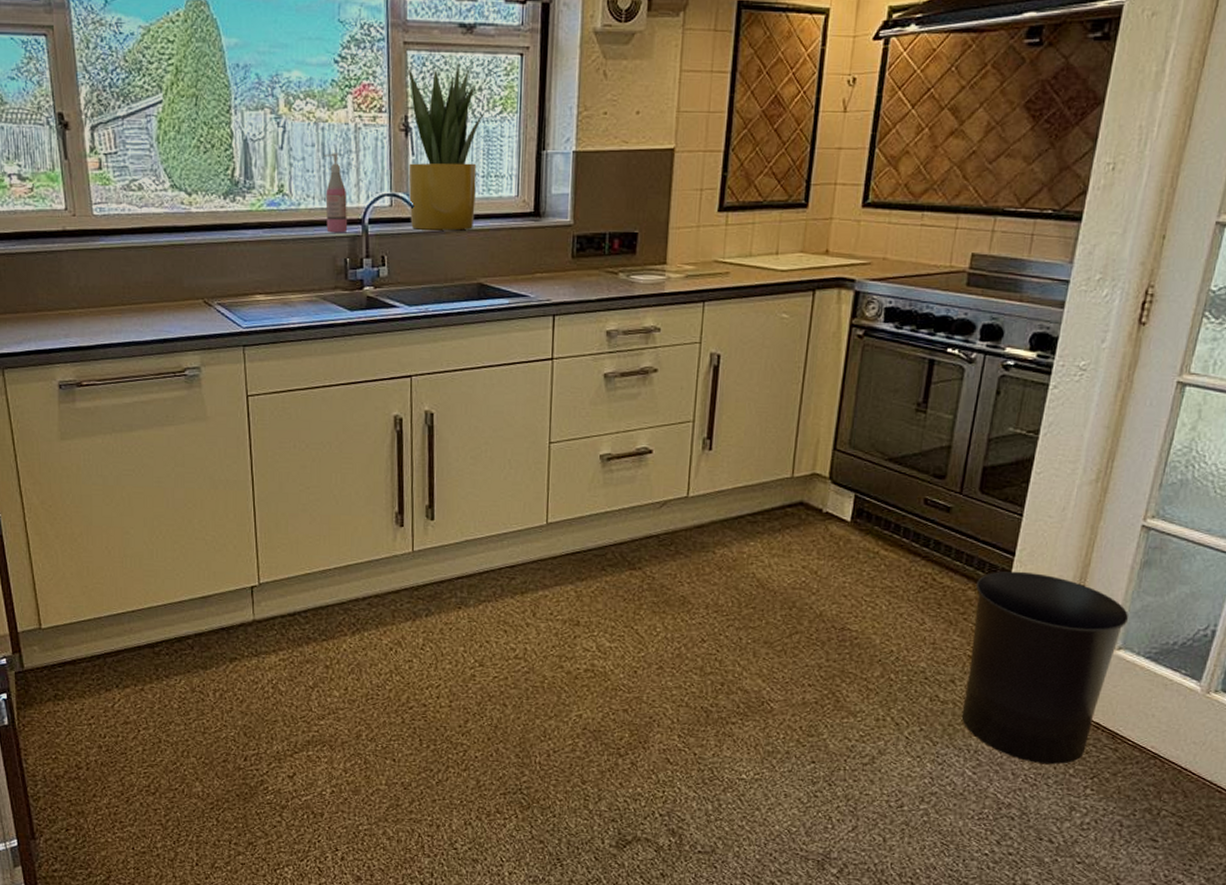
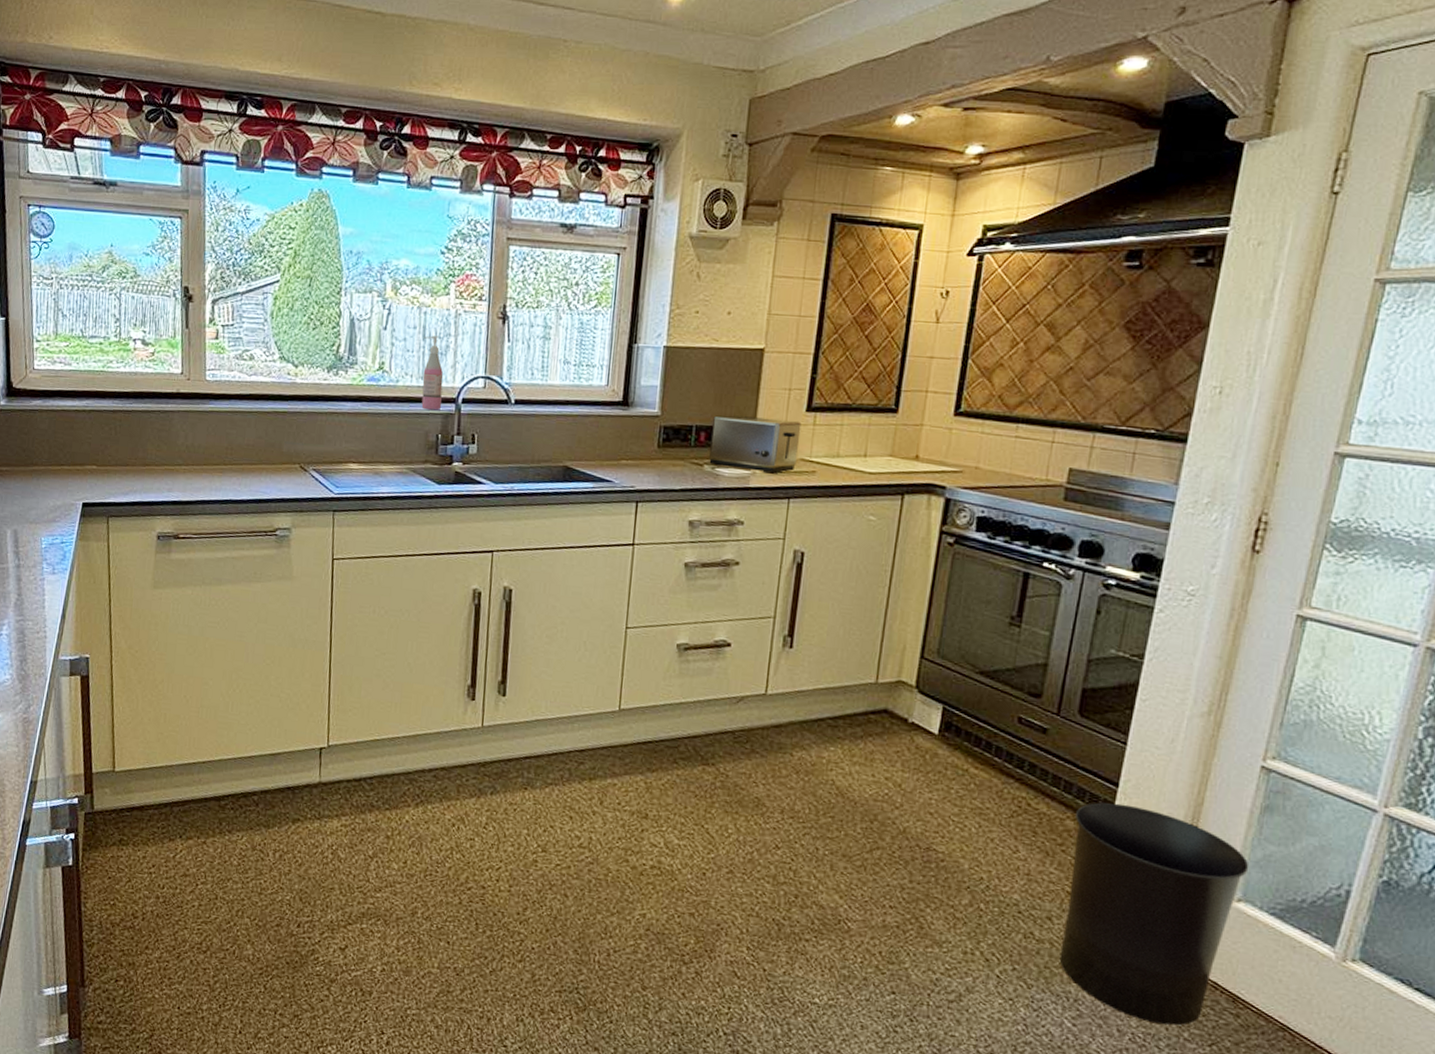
planter: present [407,60,487,231] -> none [502,256,583,415]
toaster: none [623,220,714,278] -> present [708,415,802,474]

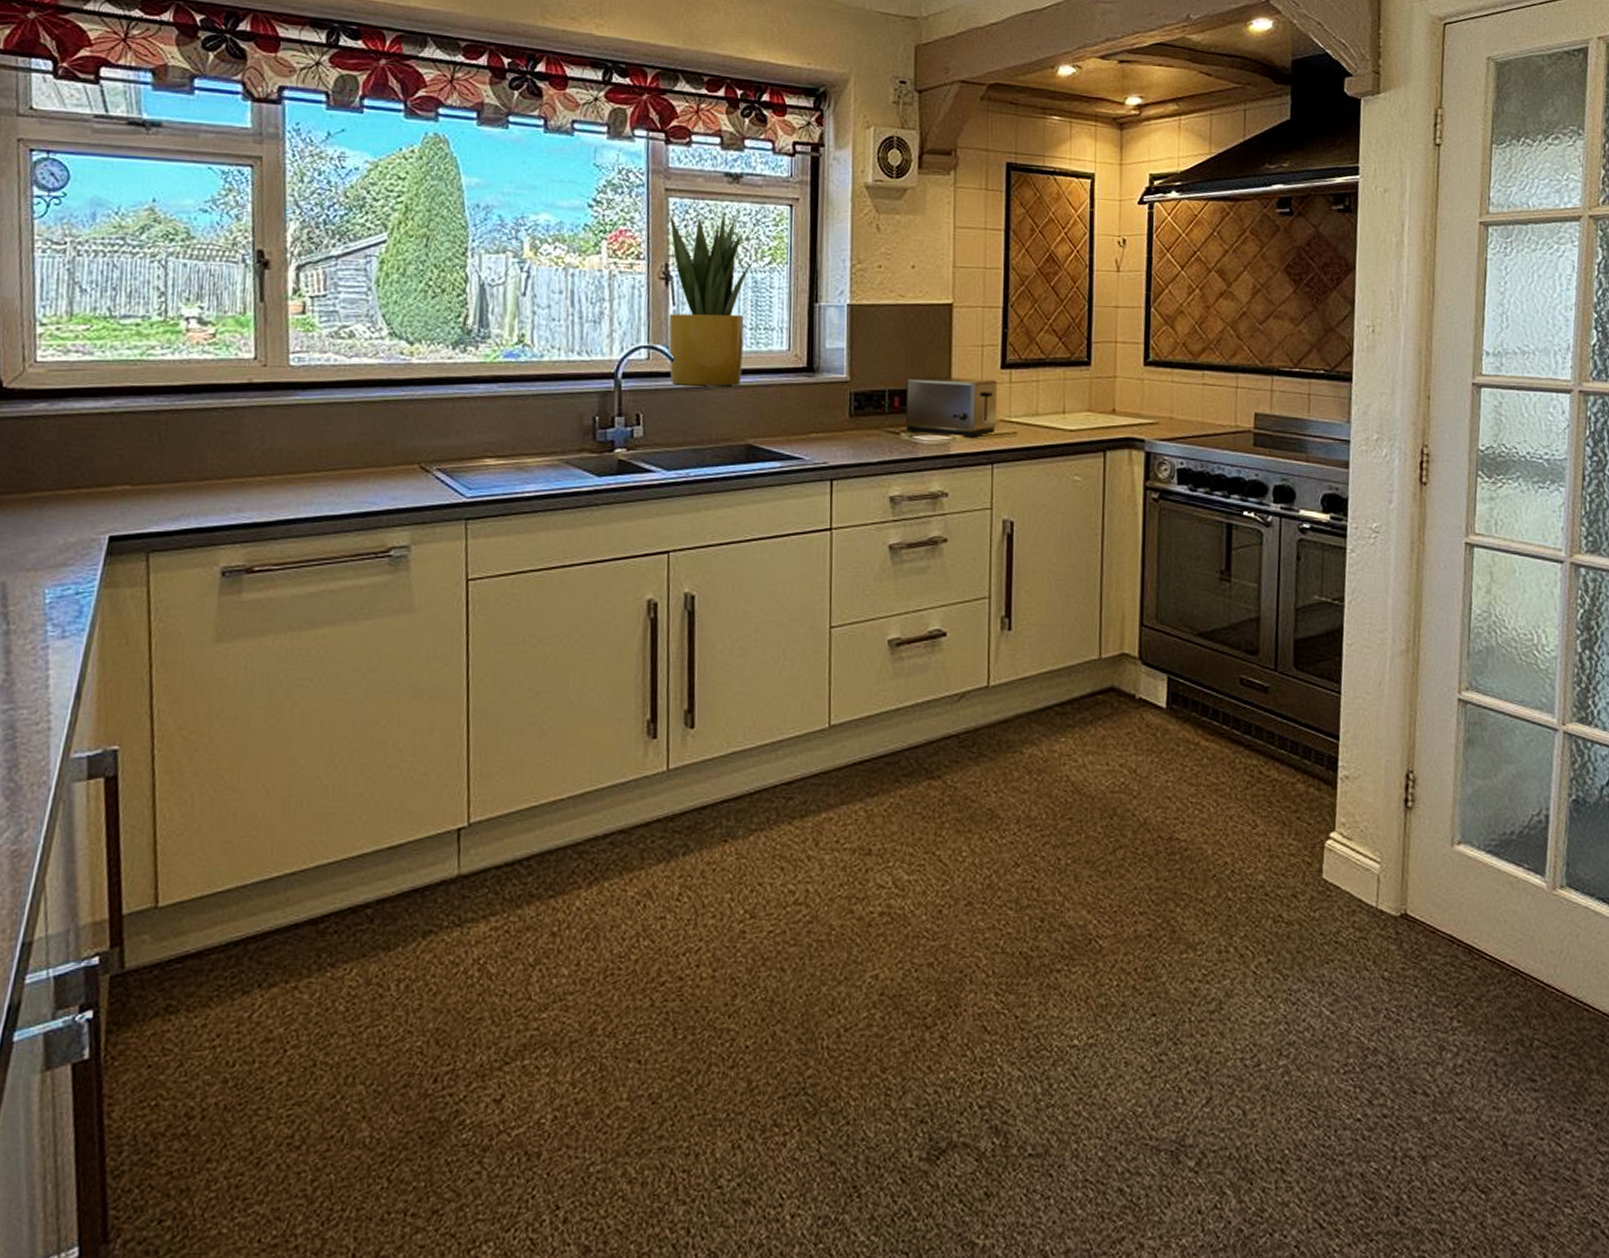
soap dispenser: present [421,335,444,411] -> none [572,301,599,389]
planter: none [502,256,583,415] -> present [668,209,755,387]
waste bin: present [1059,802,1249,1026] -> none [1305,757,1463,992]

